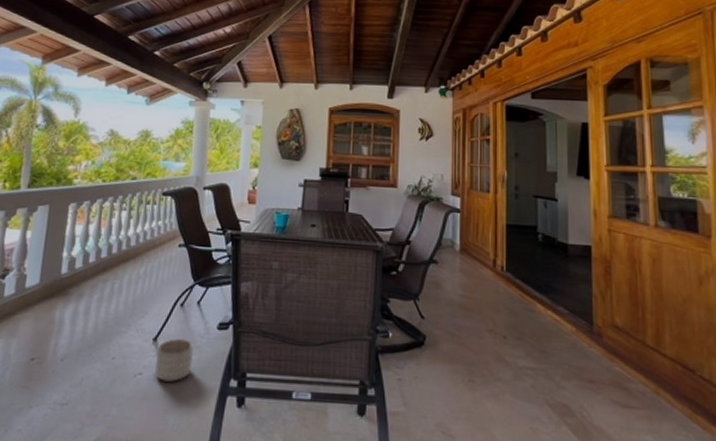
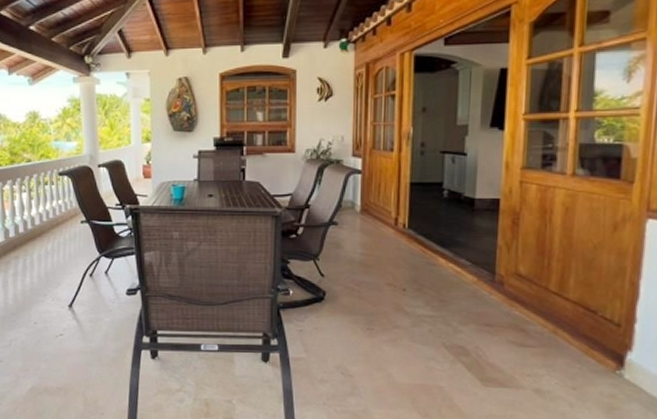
planter: present [155,339,194,382] -> none [74,305,107,340]

